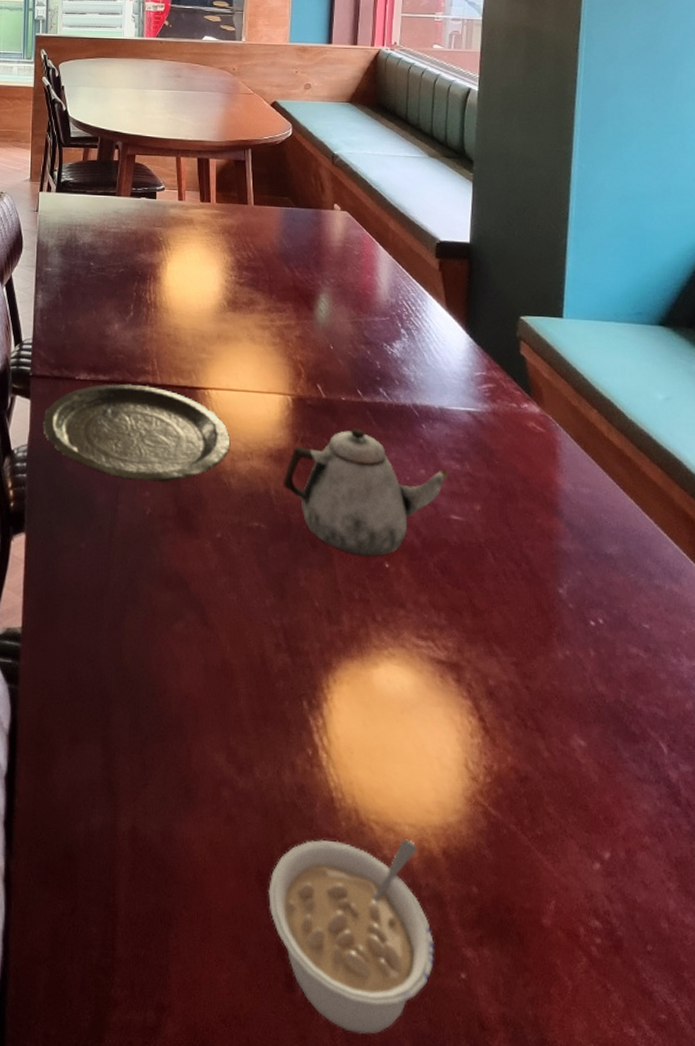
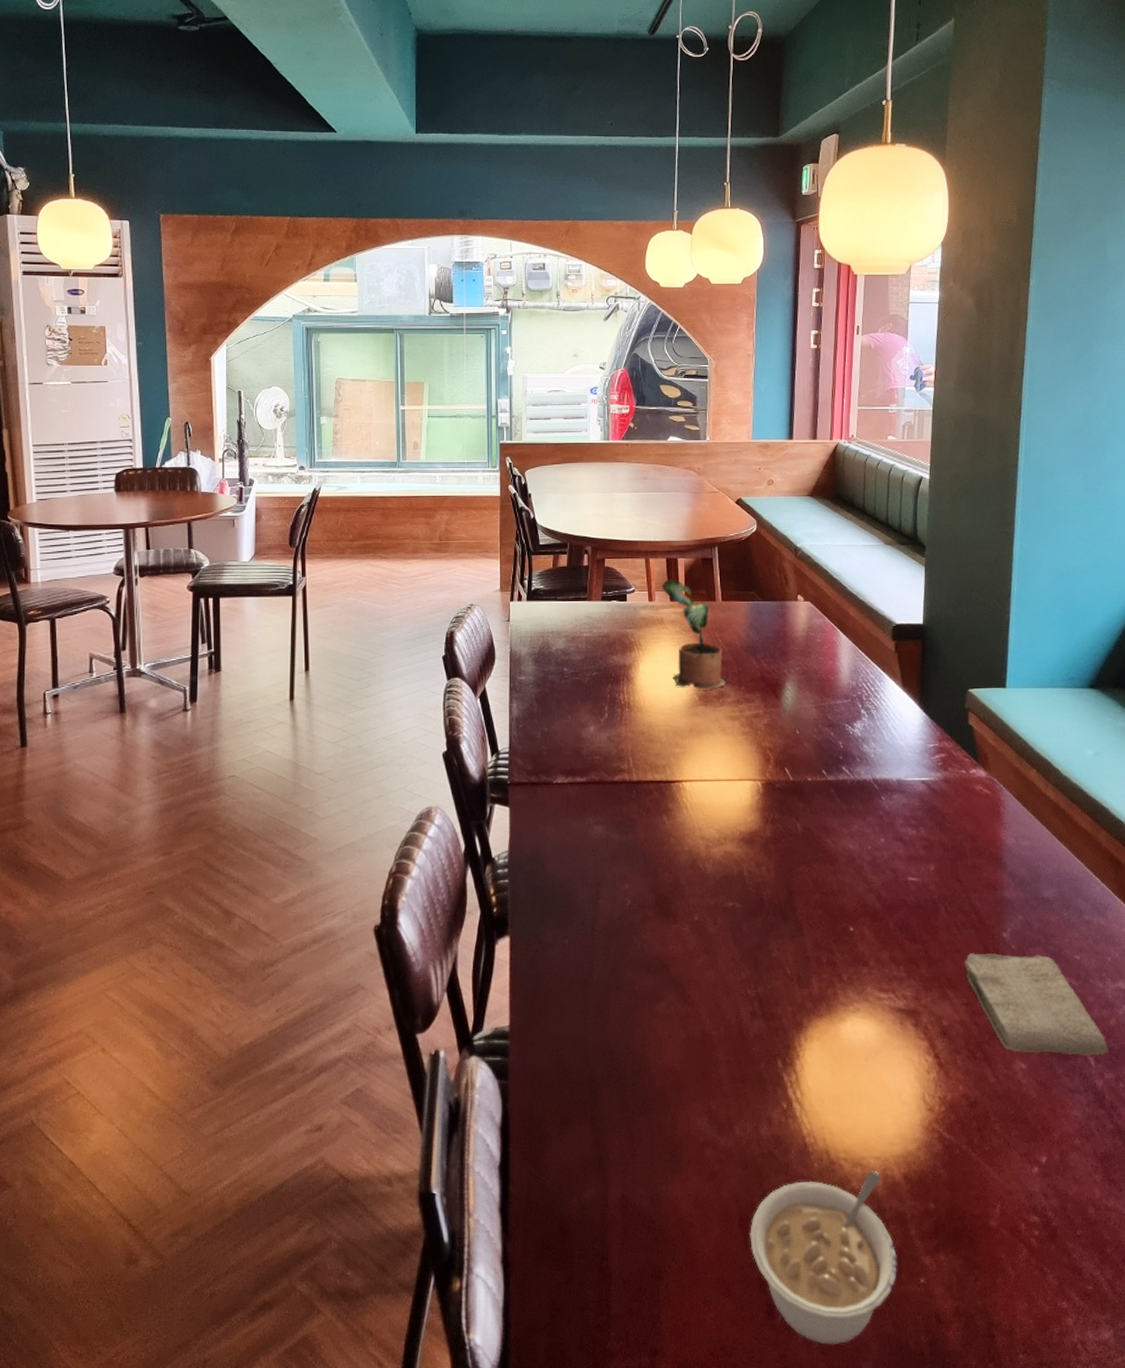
plate: present [43,383,231,483] -> none [522,783,705,876]
potted plant: none [193,179,256,296] -> present [662,579,726,690]
teapot: present [284,428,450,557] -> none [756,806,907,923]
washcloth: none [513,607,684,742] -> present [964,952,1108,1056]

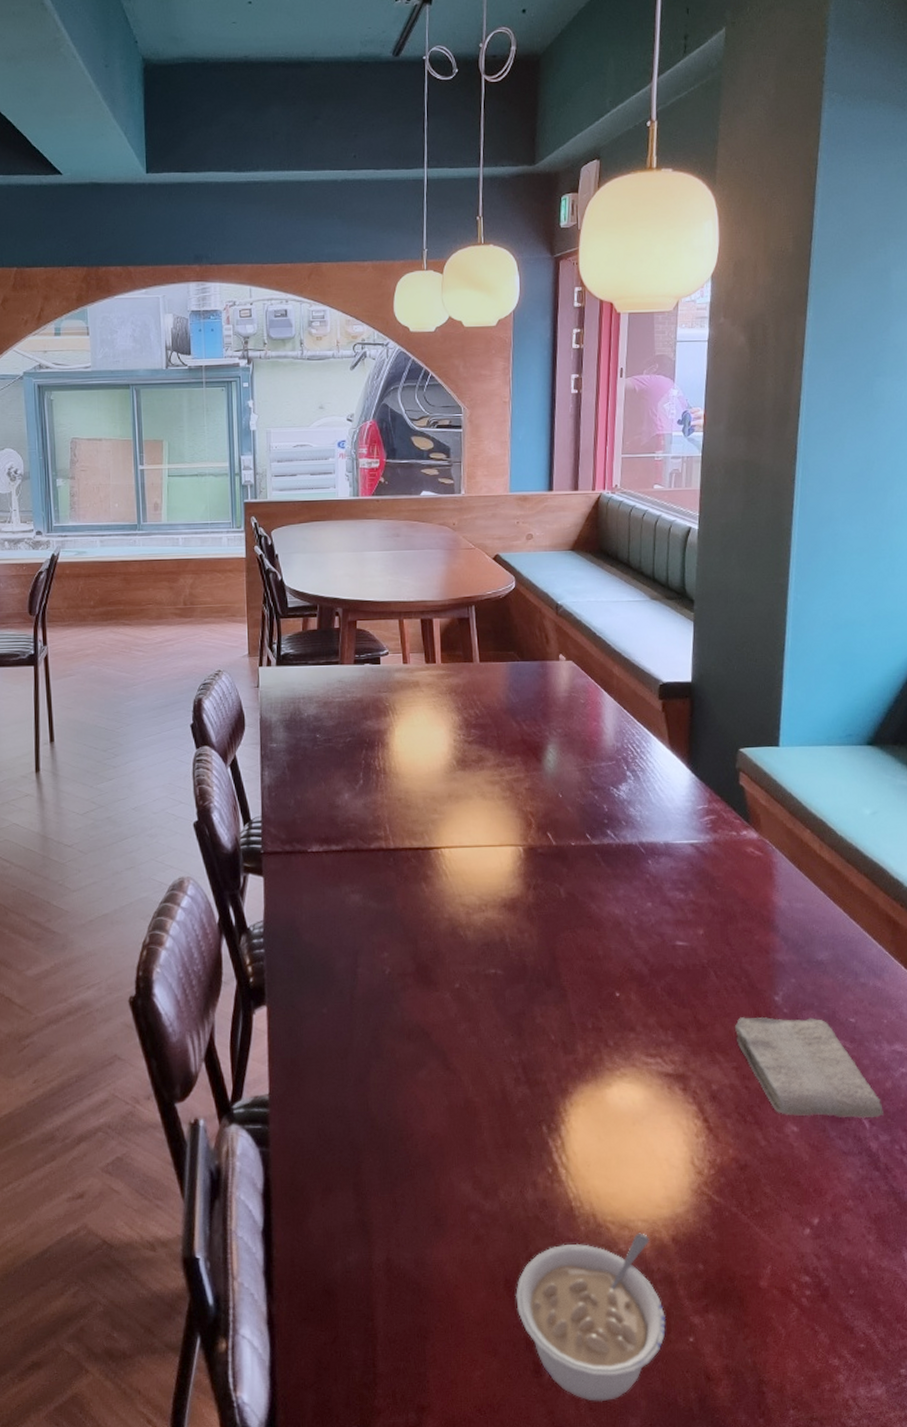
potted plant: present [662,579,726,690] -> none [417,640,485,754]

